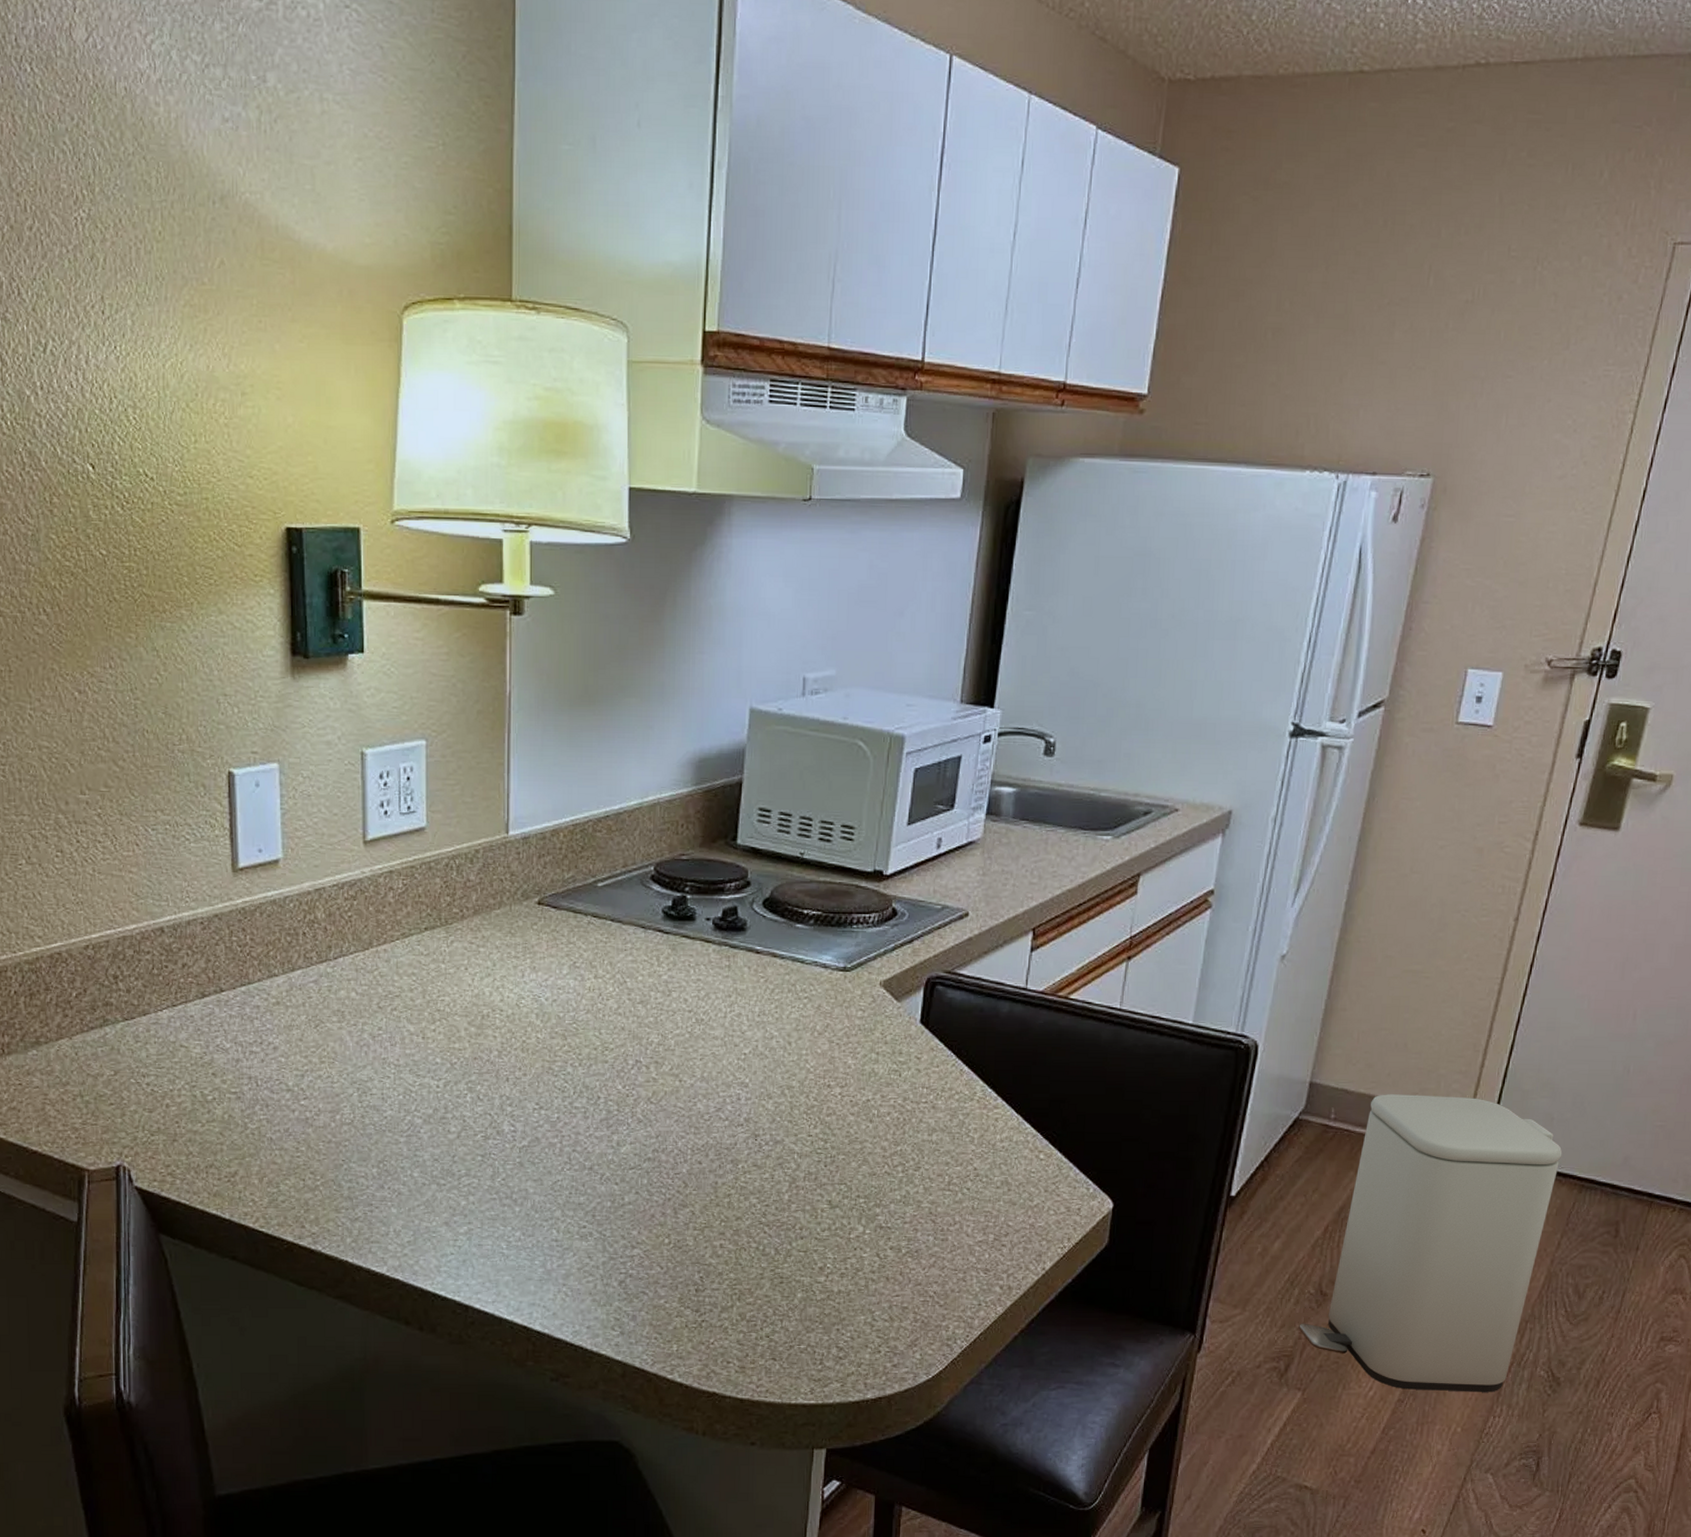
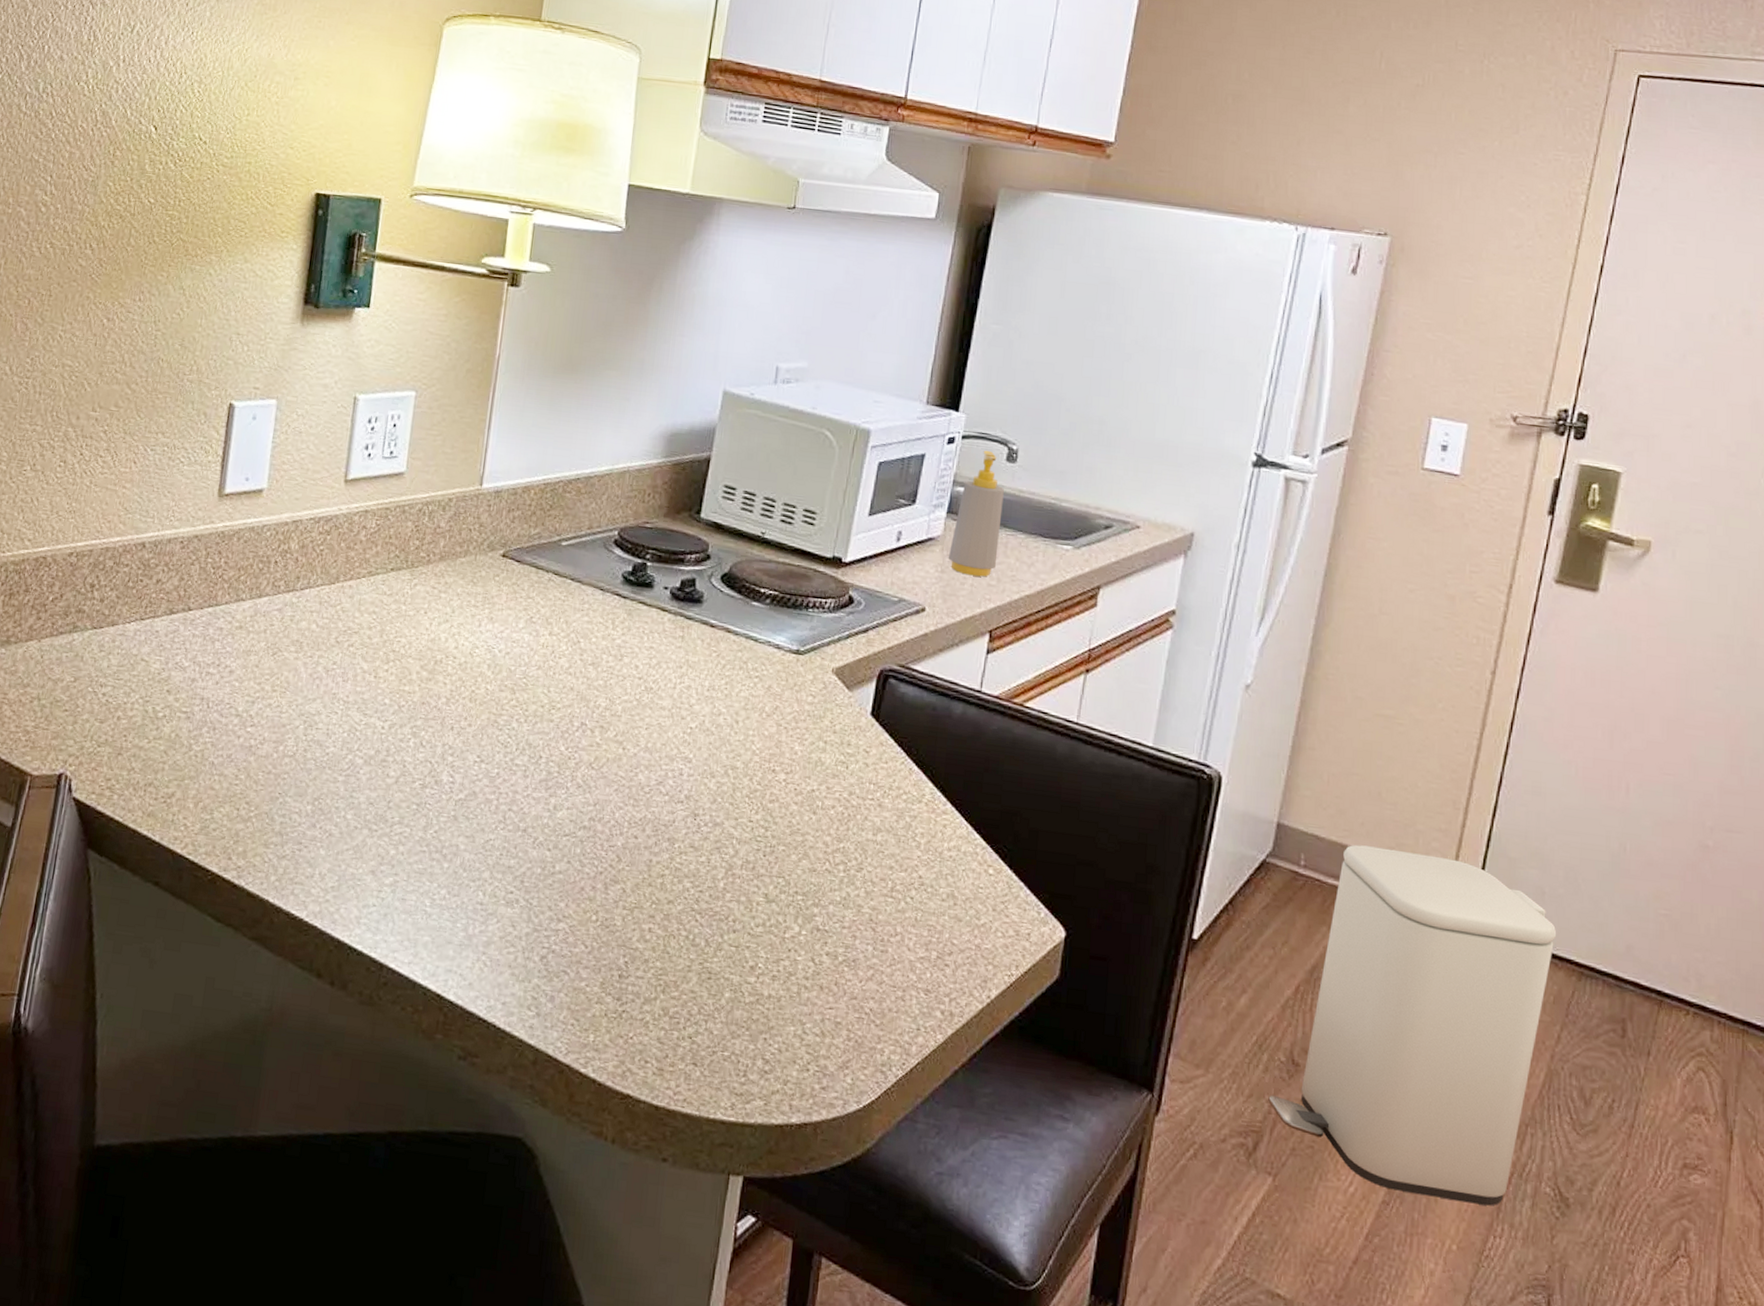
soap bottle: none [989,745,1043,876] -> present [948,450,1004,577]

